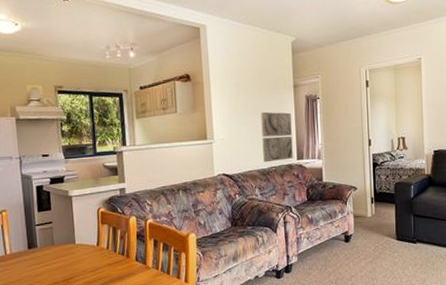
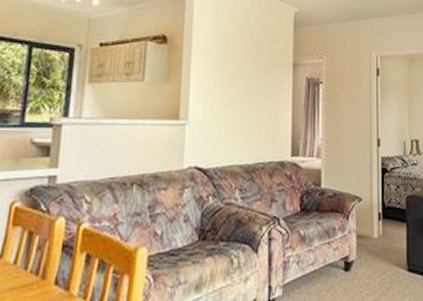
wall art: present [261,111,293,163] -> none [249,91,288,157]

